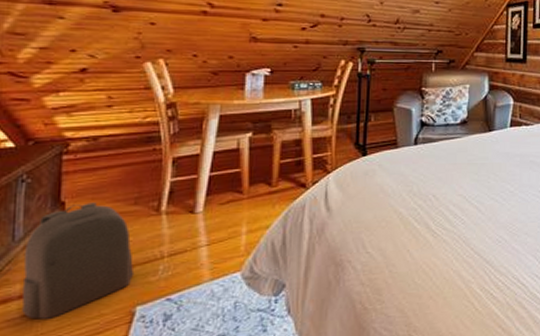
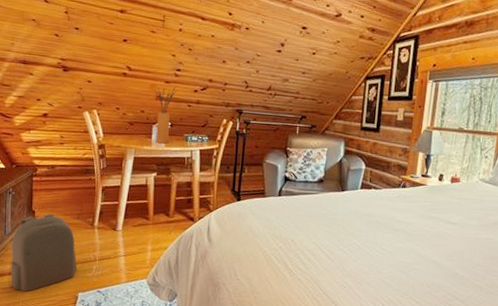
vase: none [251,26,278,95] -> present [156,87,177,144]

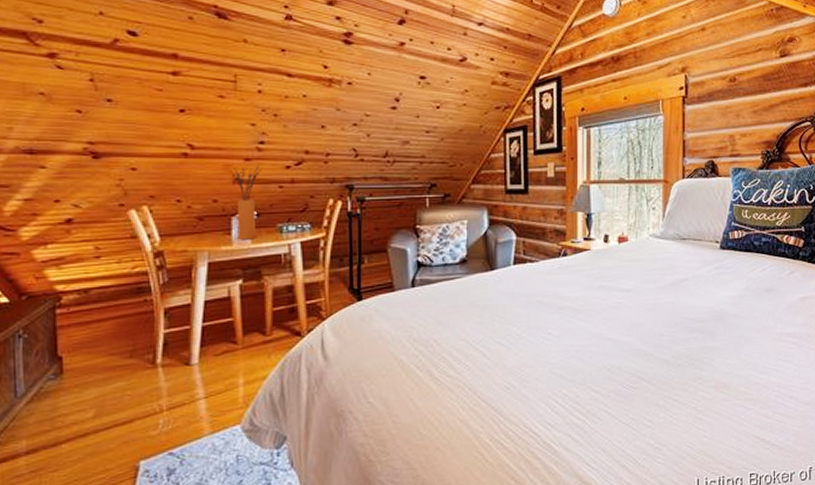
backpack: present [10,213,78,292] -> none [26,356,135,475]

